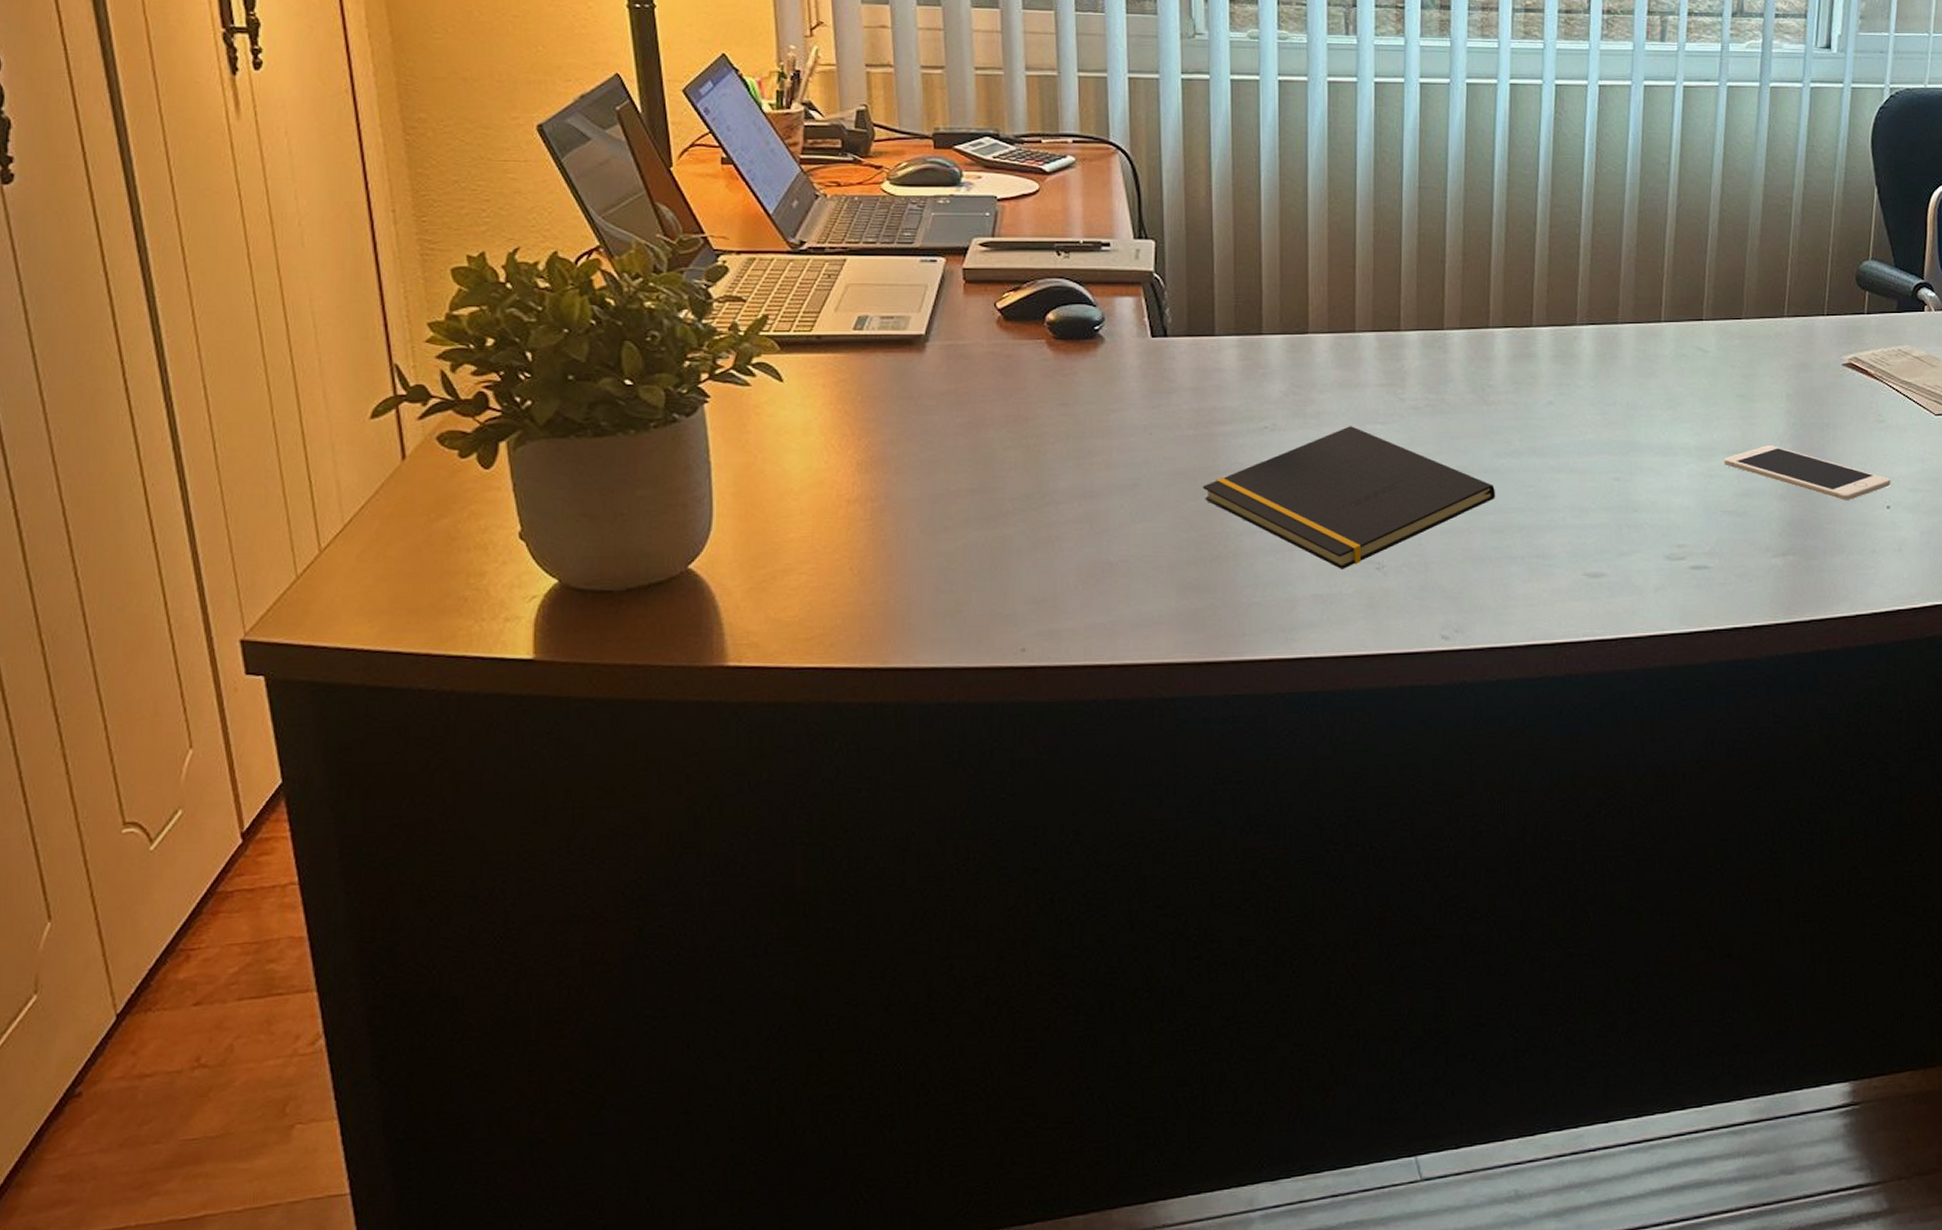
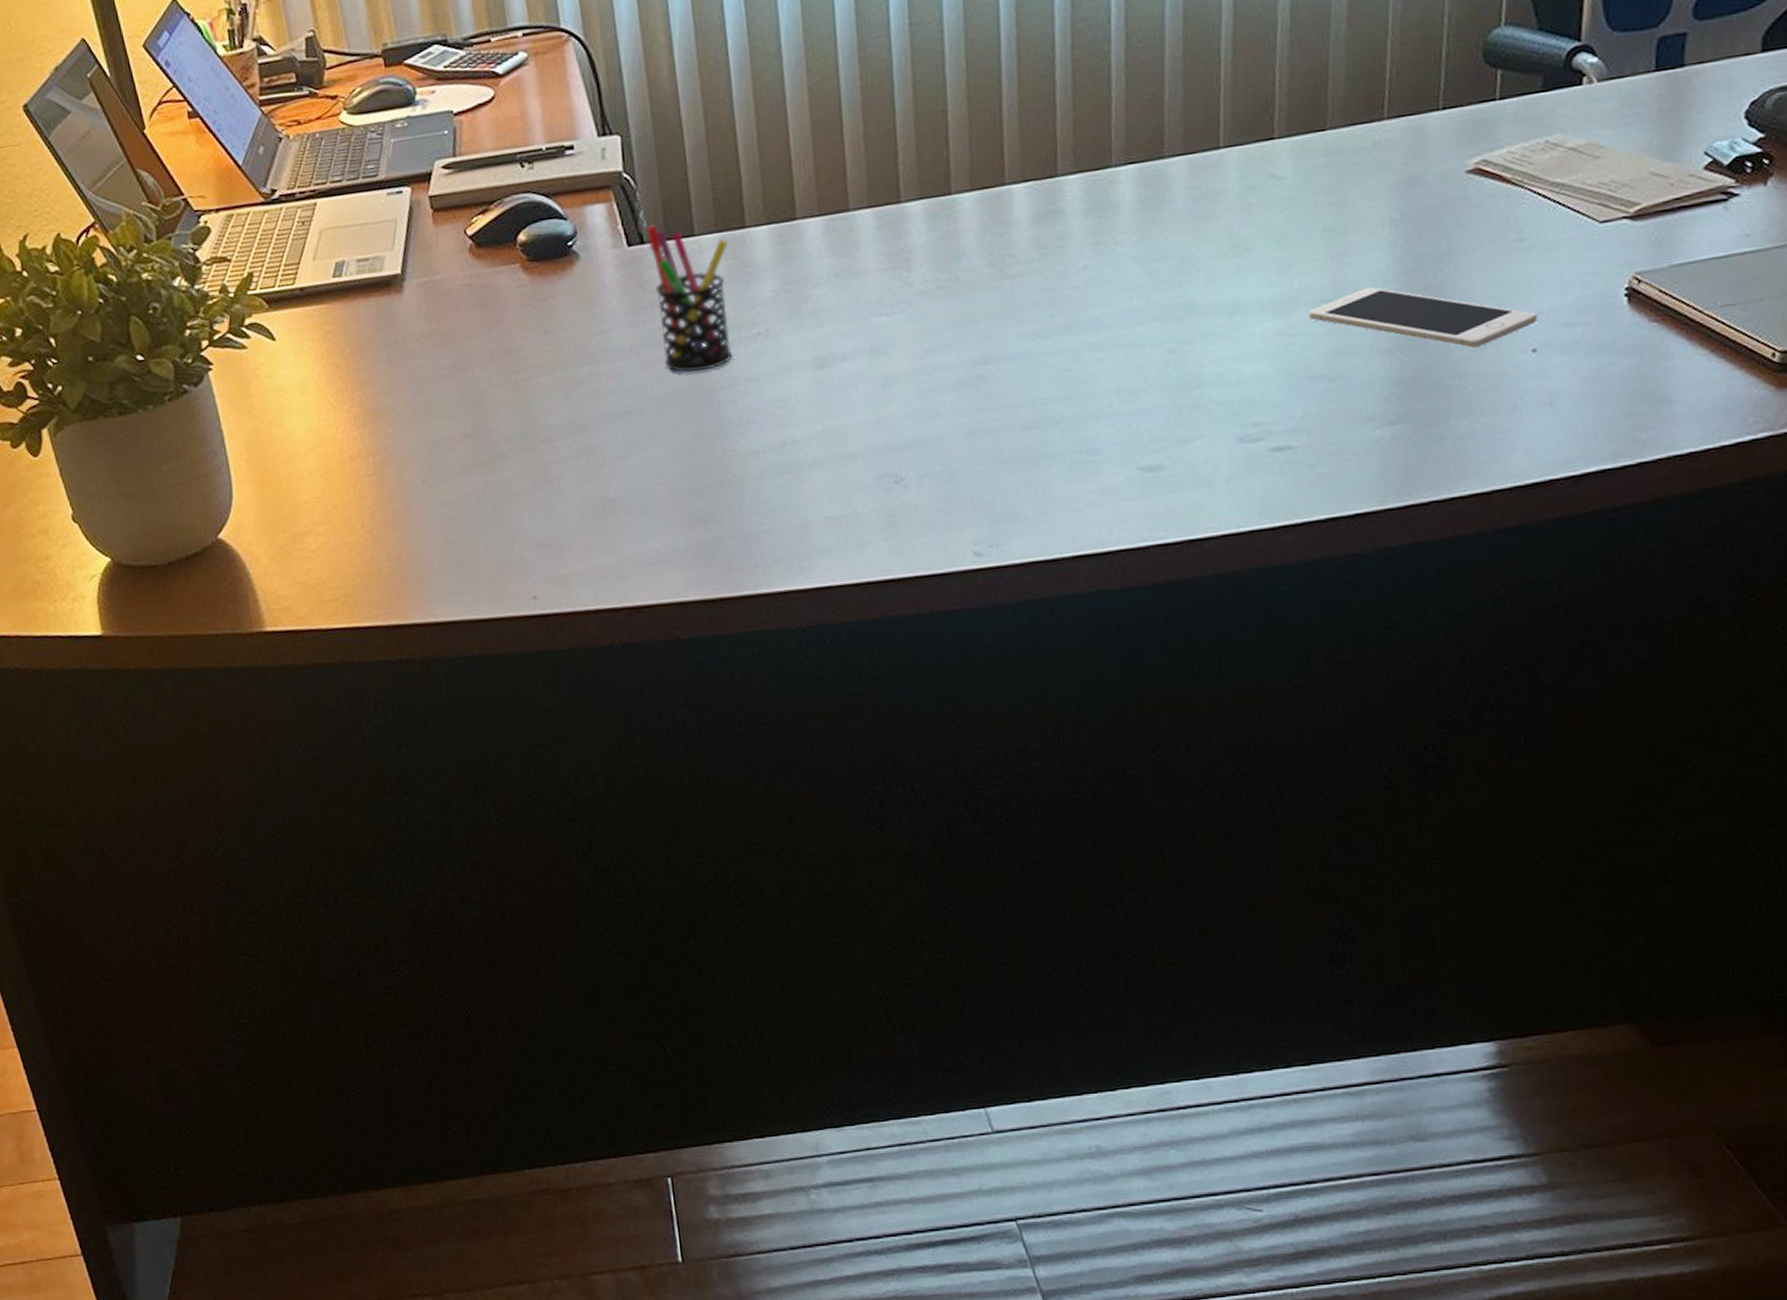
pen holder: none [1171,322,1246,455] -> present [646,225,733,373]
notepad: present [1202,426,1496,569] -> none [697,321,1027,486]

